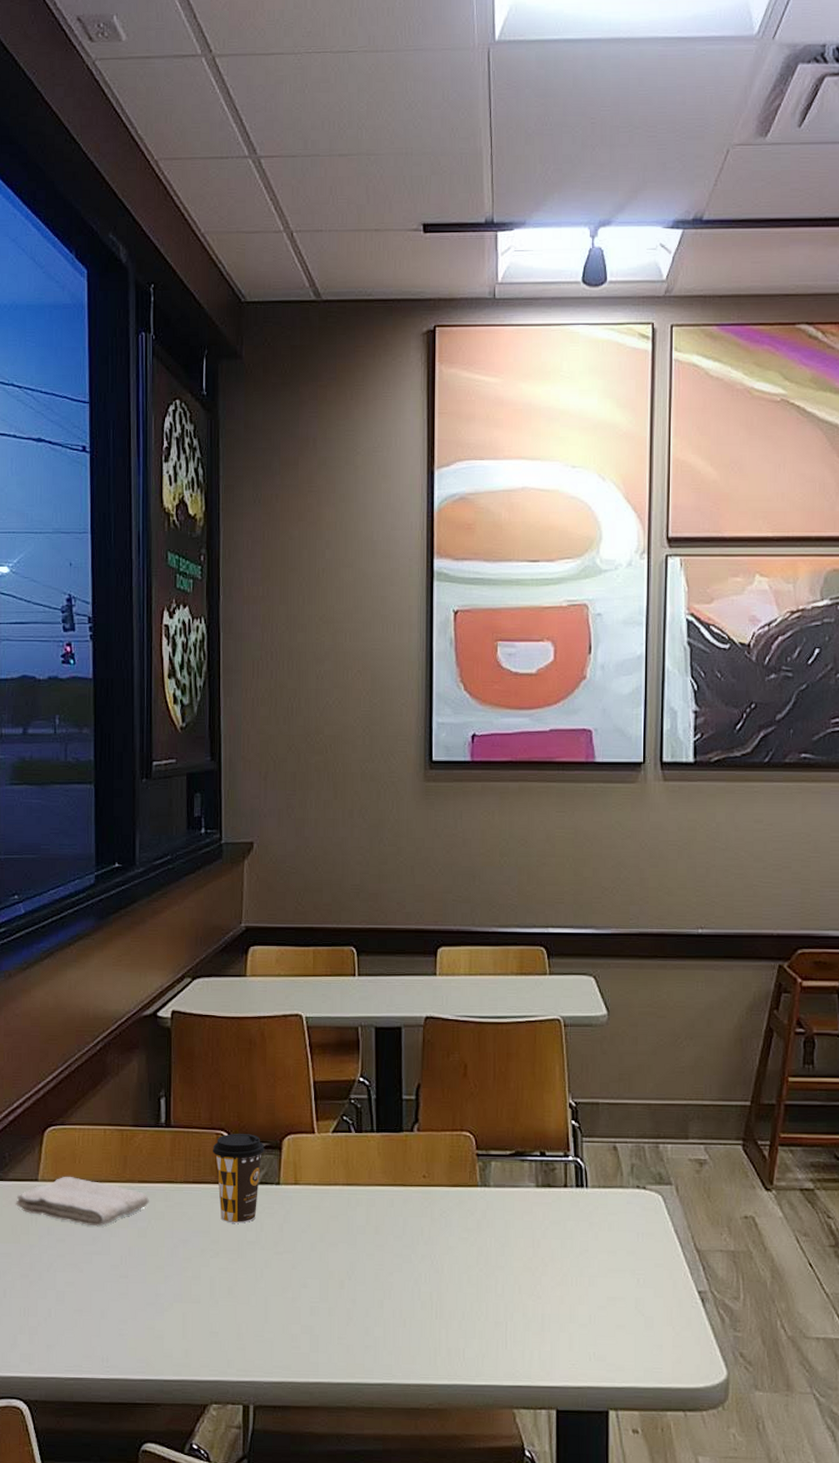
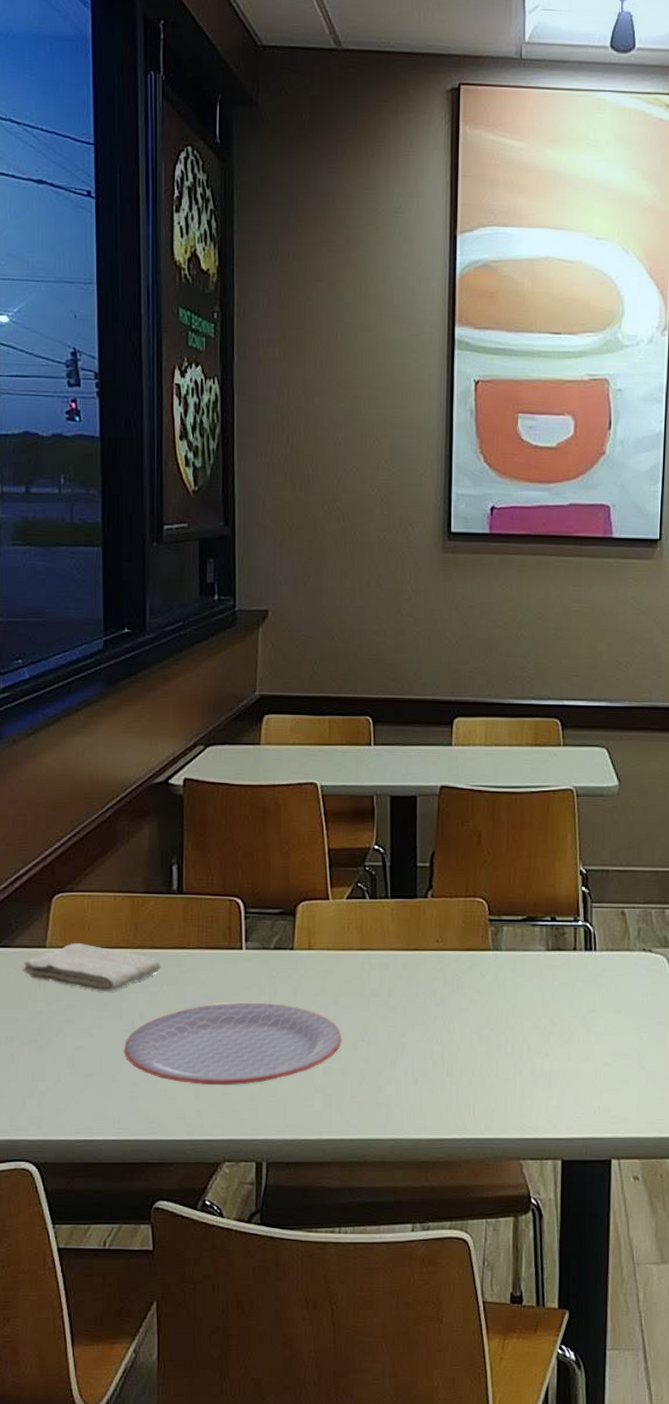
plate: none [112,1239,329,1325] -> present [123,1002,342,1086]
coffee cup: present [212,1133,264,1223] -> none [225,899,278,988]

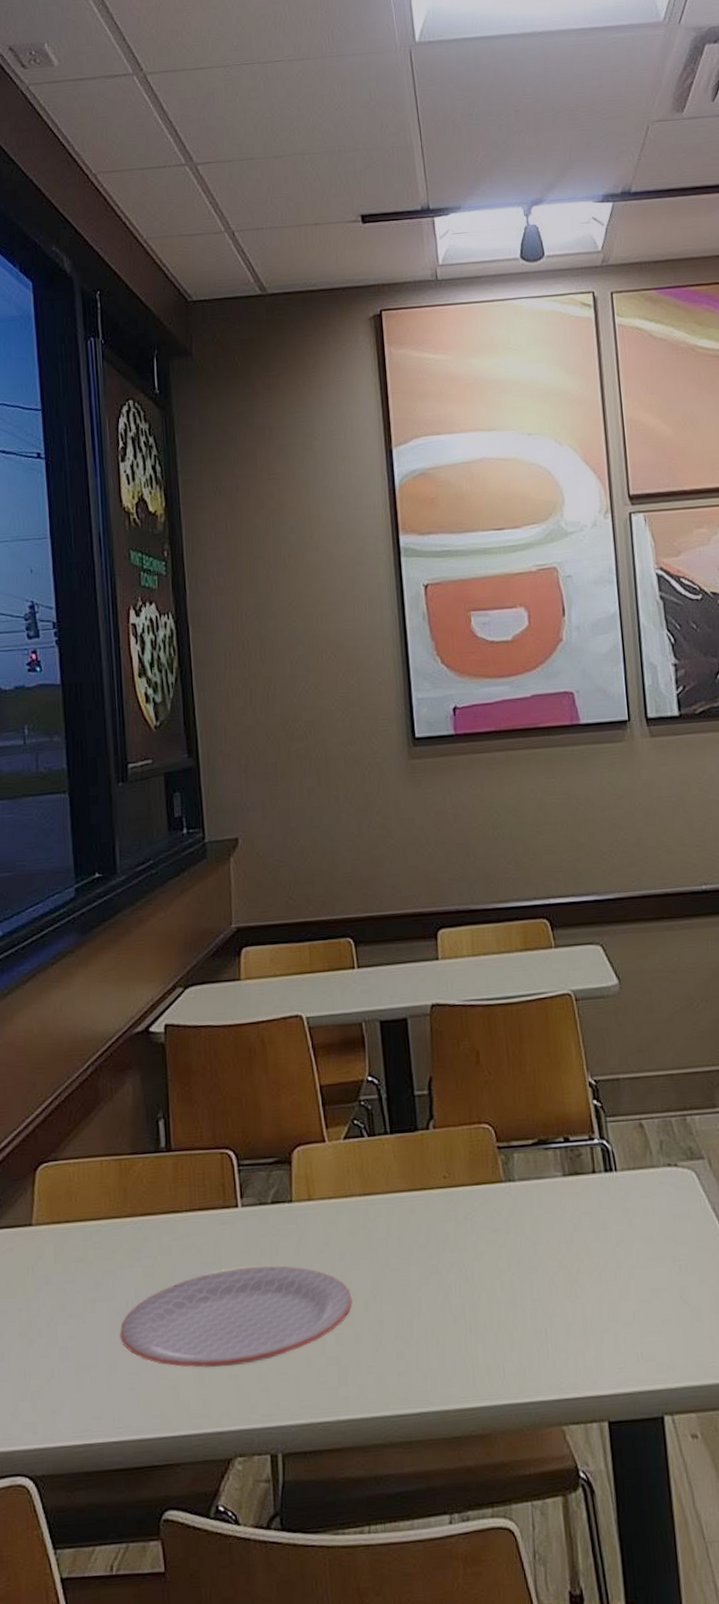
washcloth: present [22,943,161,992] -> none [8,1217,154,1270]

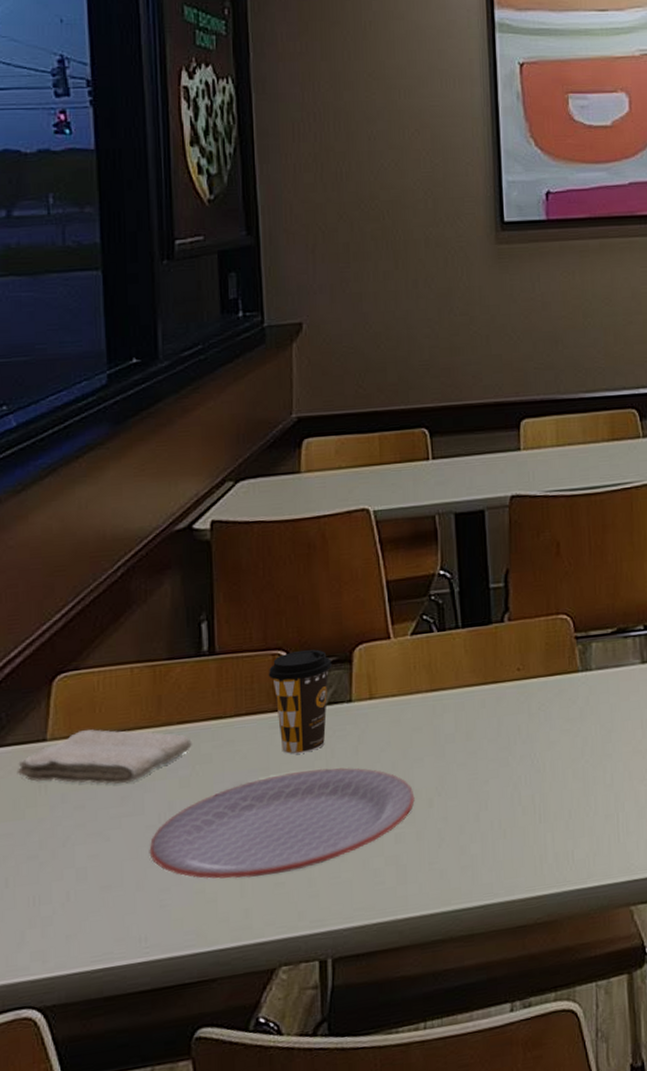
washcloth: none [8,1217,154,1270] -> present [16,729,192,785]
coffee cup: none [217,1149,273,1251] -> present [268,649,332,755]

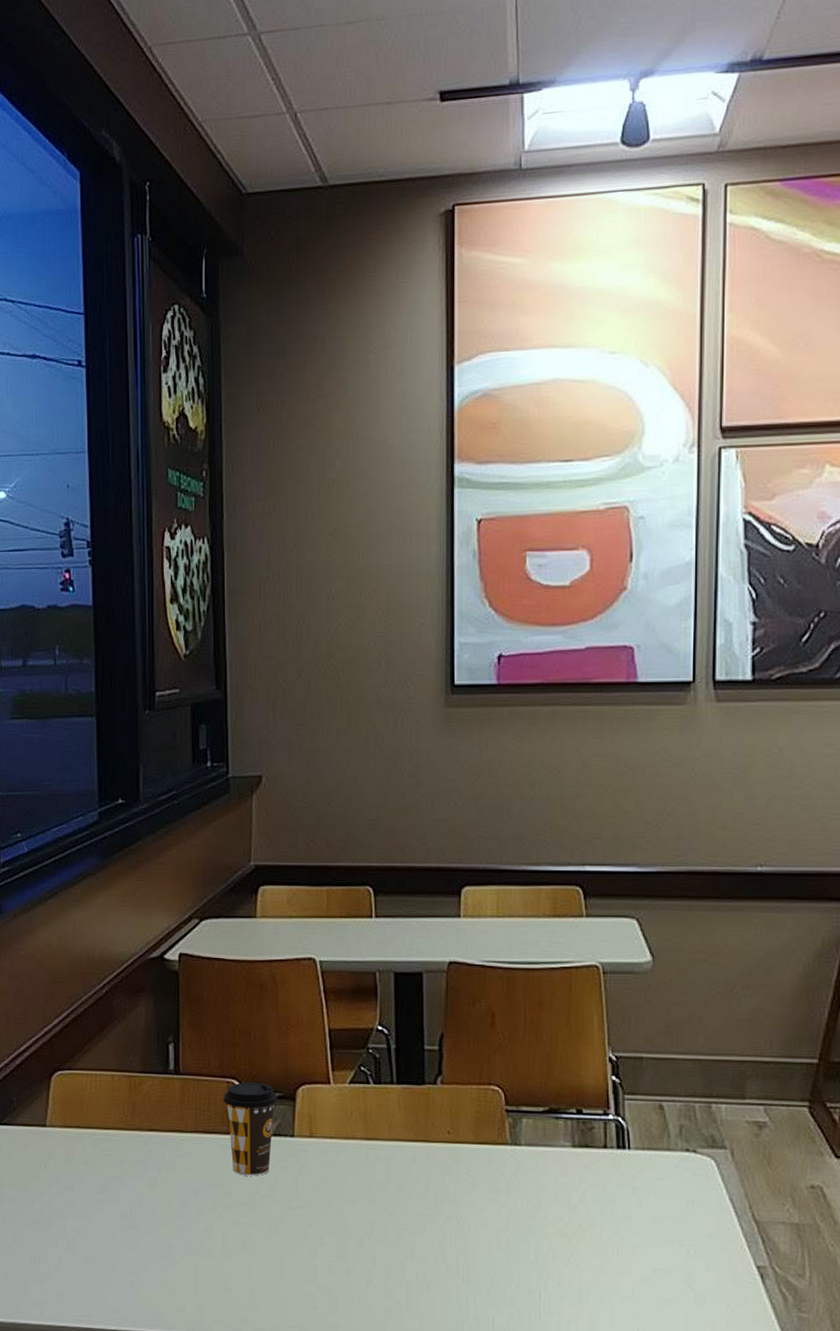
washcloth: present [16,729,192,785] -> none [24,1123,159,1175]
plate: present [149,767,415,879] -> none [123,1191,347,1280]

